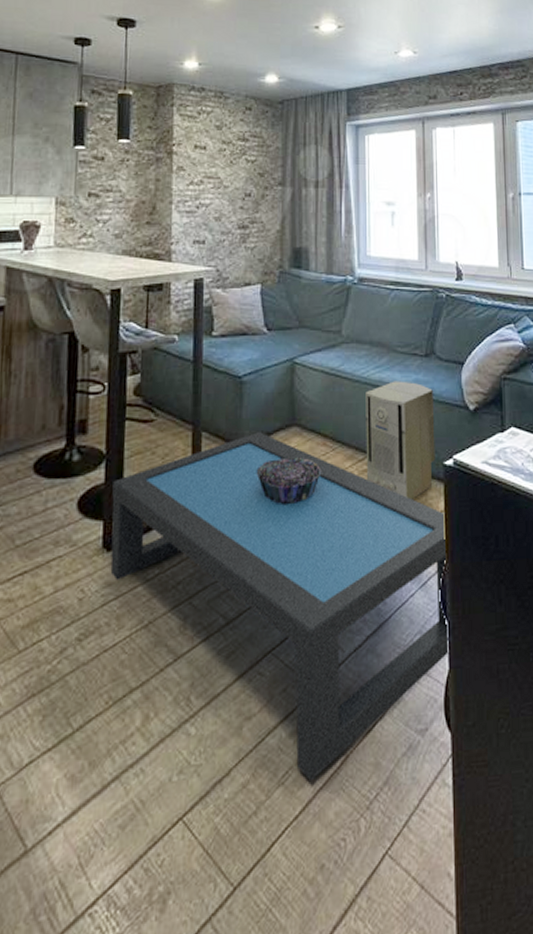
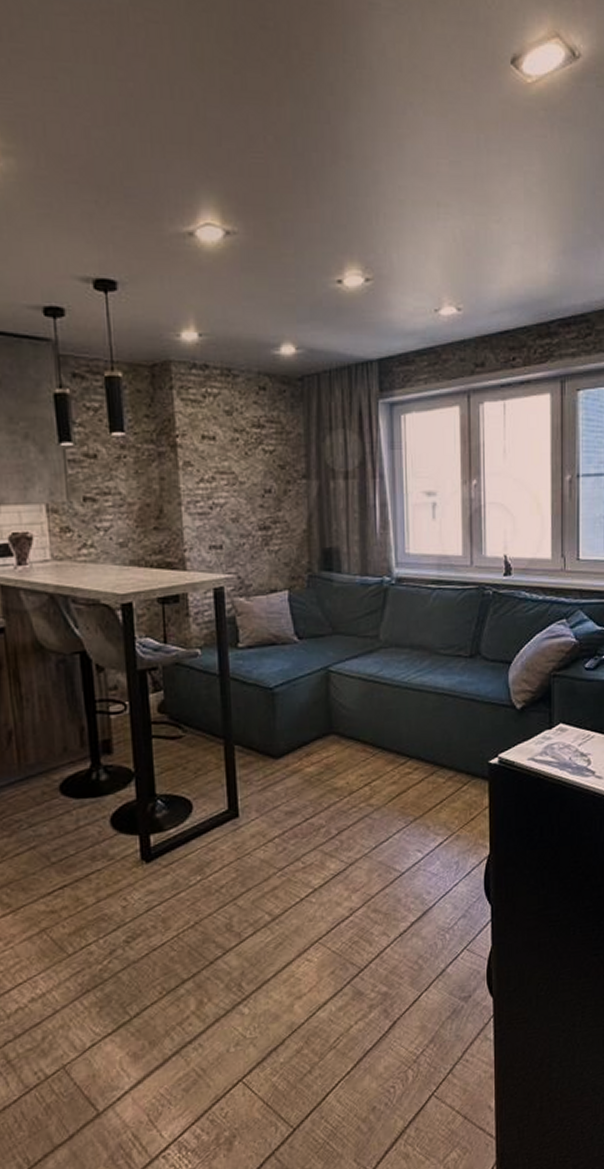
coffee table: present [110,432,450,781] -> none [145,742,493,1044]
decorative bowl: present [256,457,322,506] -> none [294,764,362,811]
air purifier: present [366,381,435,500] -> none [406,683,480,798]

